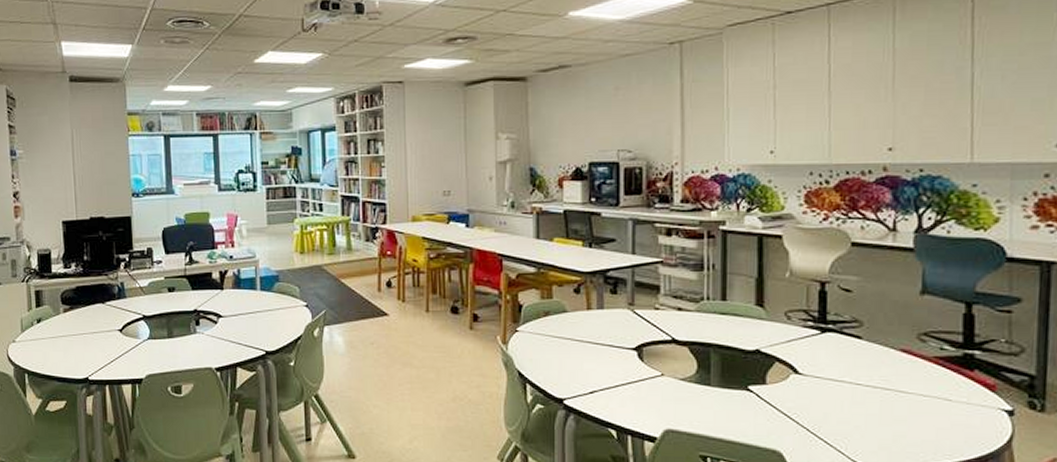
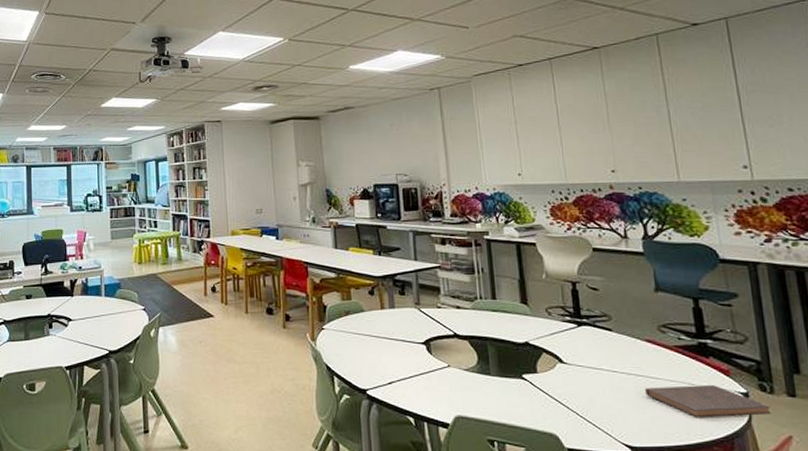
book: none [890,401,1038,437] -> present [644,385,771,418]

